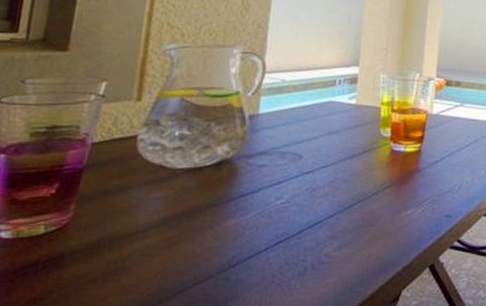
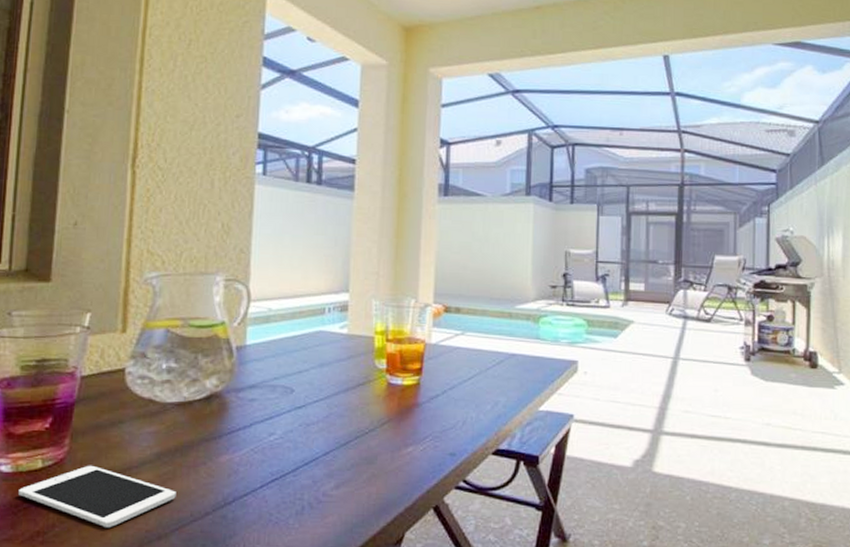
cell phone: none [17,230,181,293] -> present [19,465,176,528]

